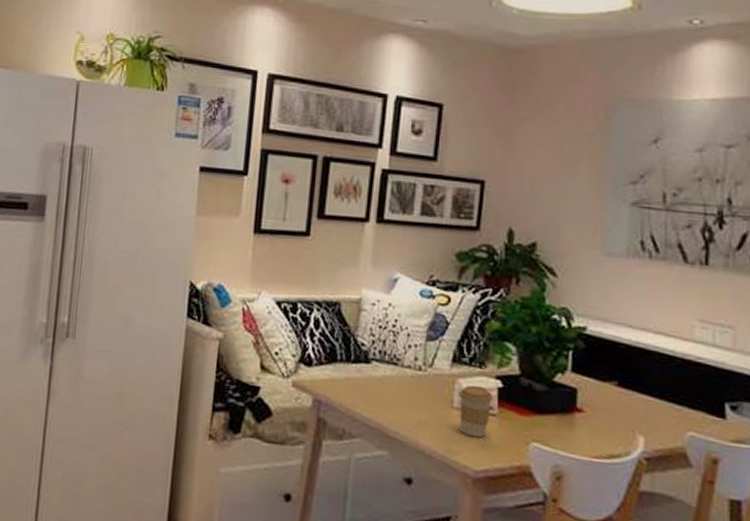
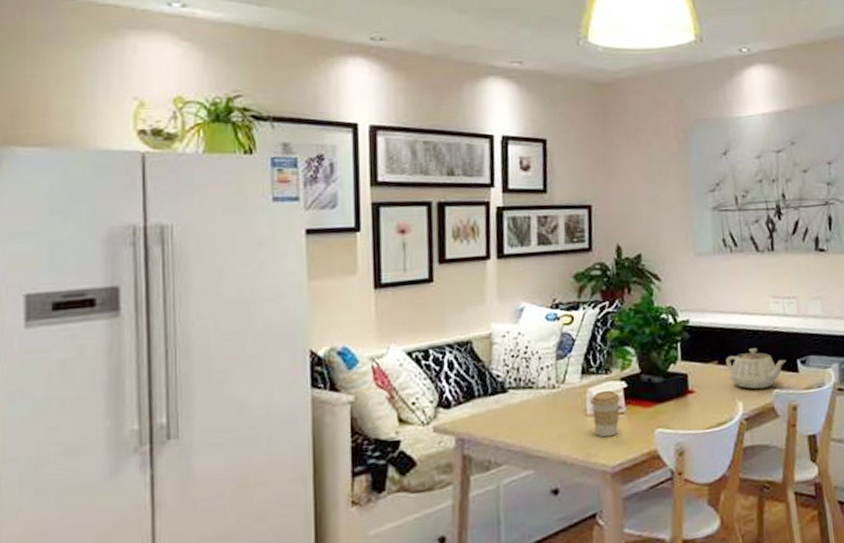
teapot: none [628,376,709,429] -> present [726,348,786,390]

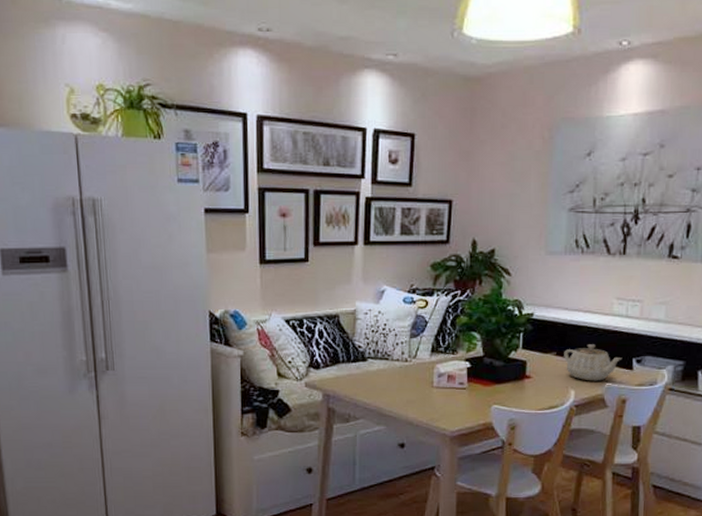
coffee cup: present [590,390,620,438] -> none [437,368,464,407]

